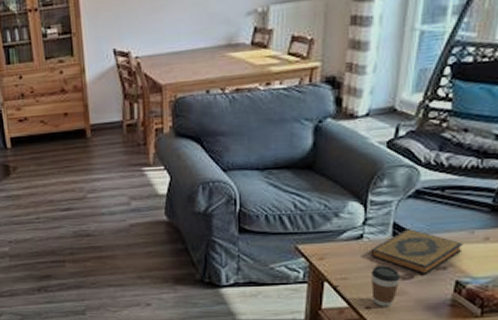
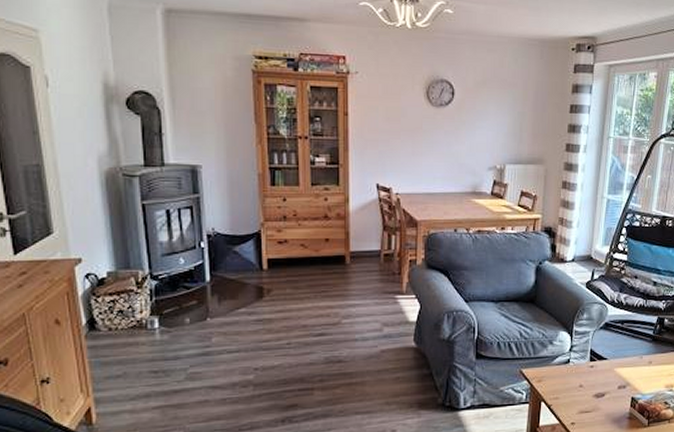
hardback book: present [370,229,463,276] -> none [574,354,636,394]
coffee cup: present [371,266,402,307] -> none [575,386,596,422]

